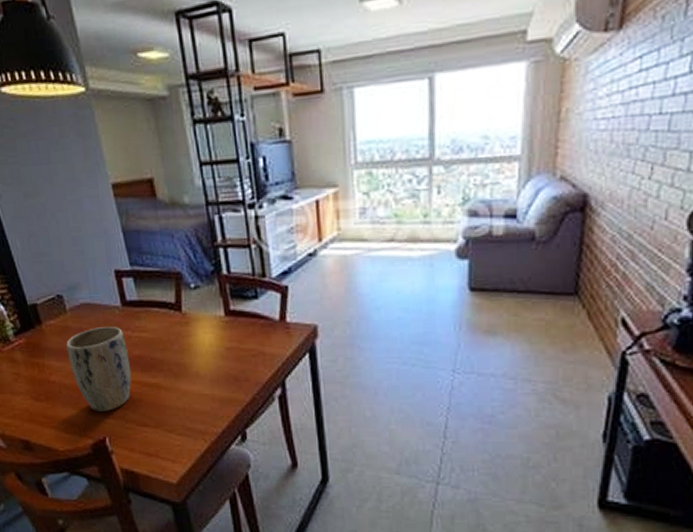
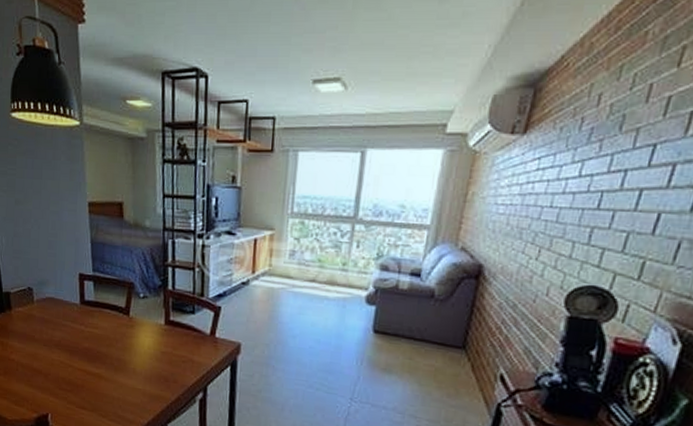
plant pot: present [66,327,132,413] -> none [28,319,80,392]

